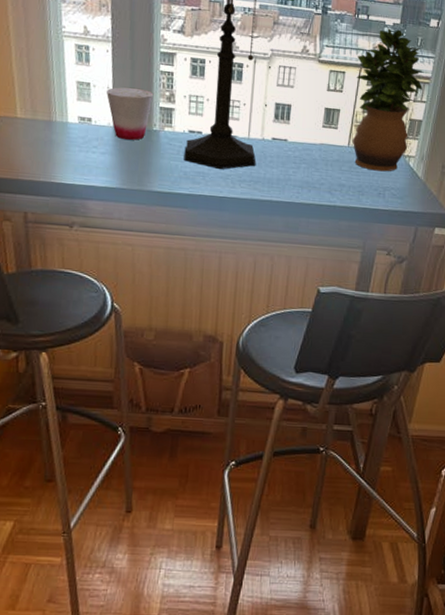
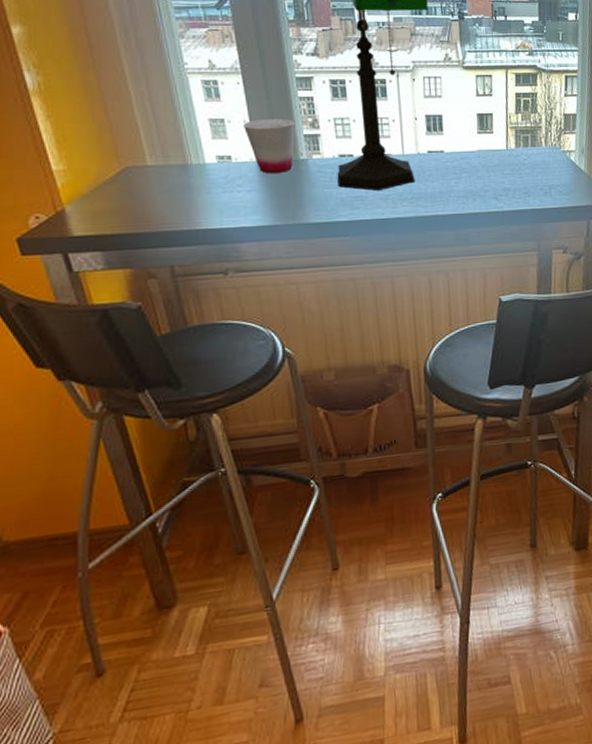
potted plant: present [352,27,424,172] -> none [501,25,571,170]

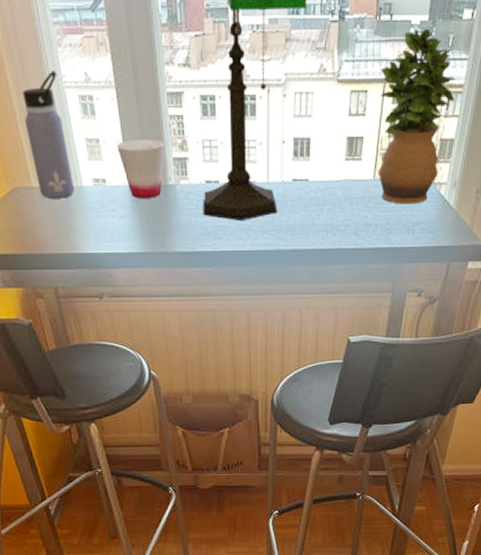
water bottle: none [139,59,197,176] -> present [22,71,75,198]
potted plant: none [501,25,571,170] -> present [377,27,456,204]

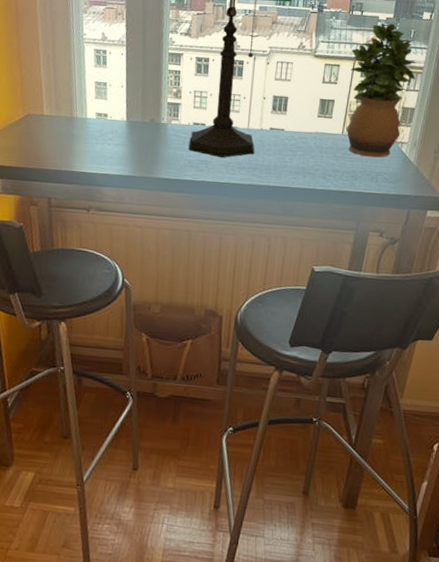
water bottle: present [22,71,75,198] -> none [46,30,80,126]
cup: present [116,138,166,198] -> none [120,85,163,133]

